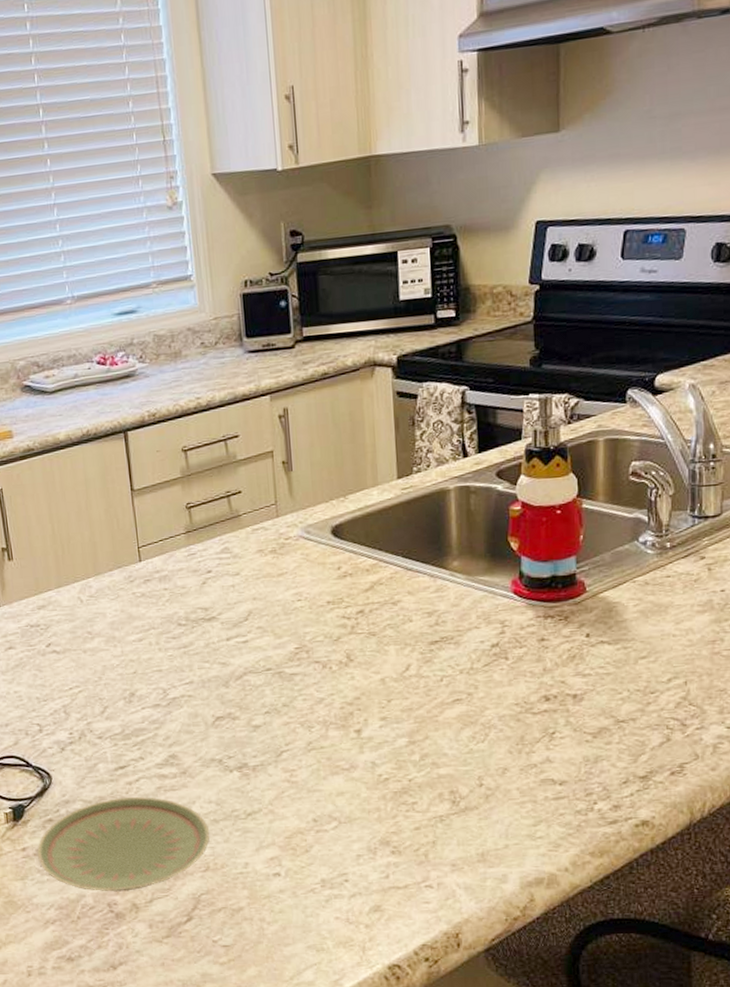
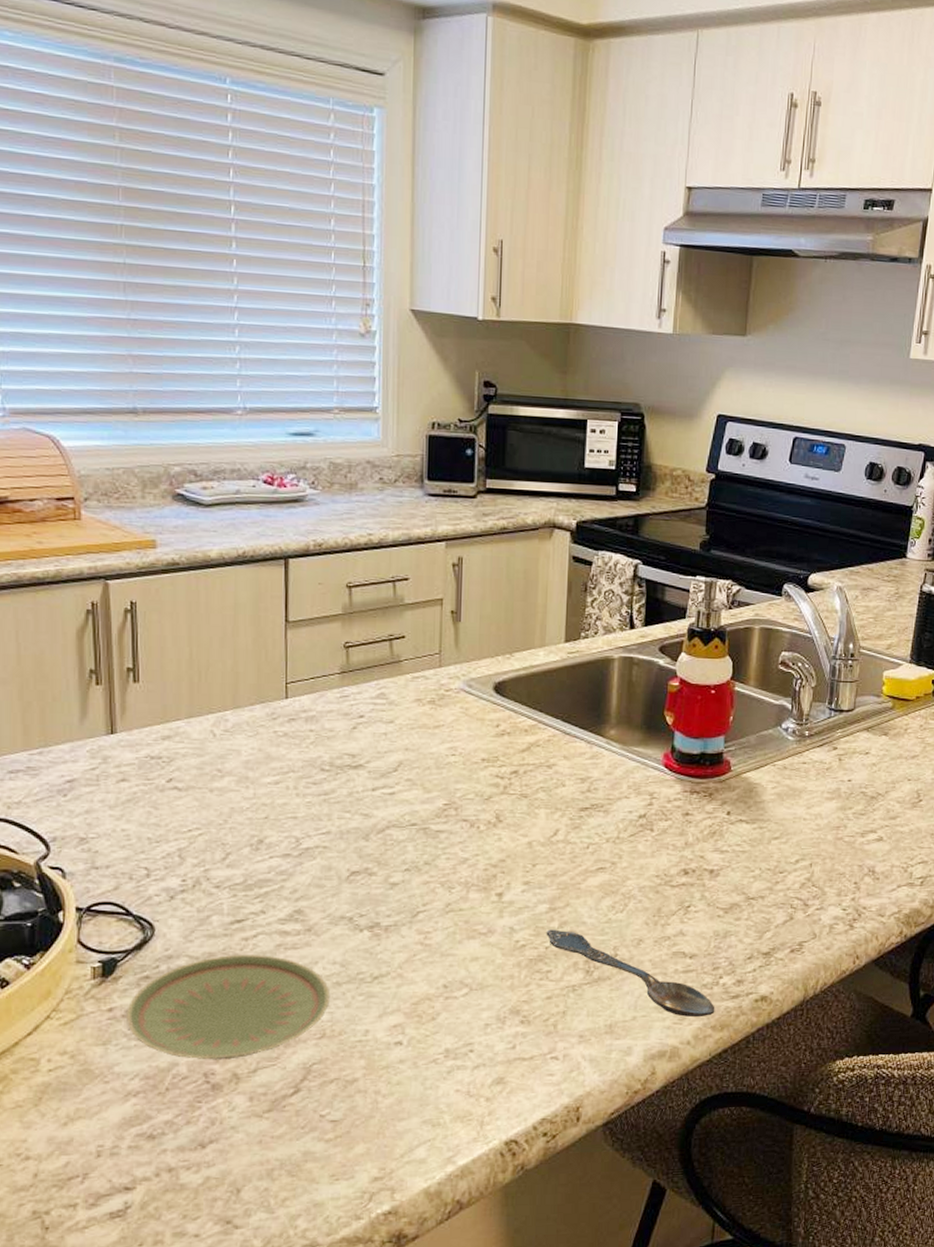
spoon: none [408,762,592,844] -> present [546,929,715,1018]

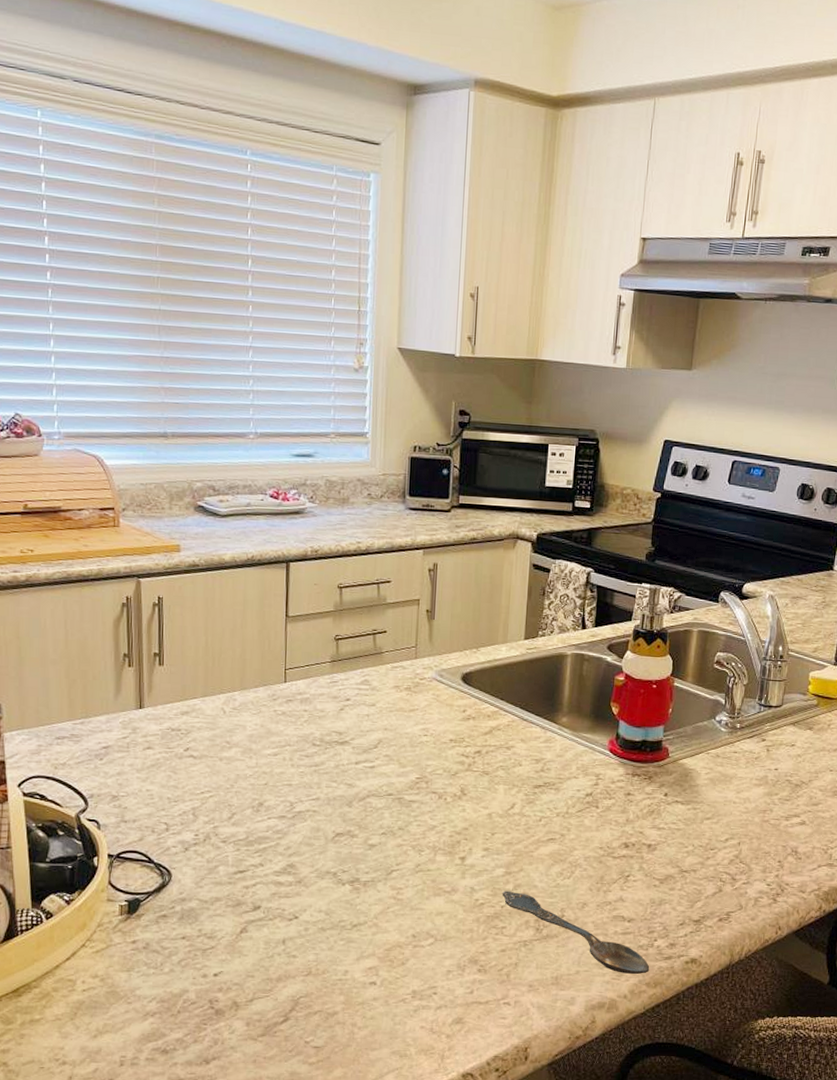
plate: present [127,955,331,1060] -> none [147,900,316,990]

